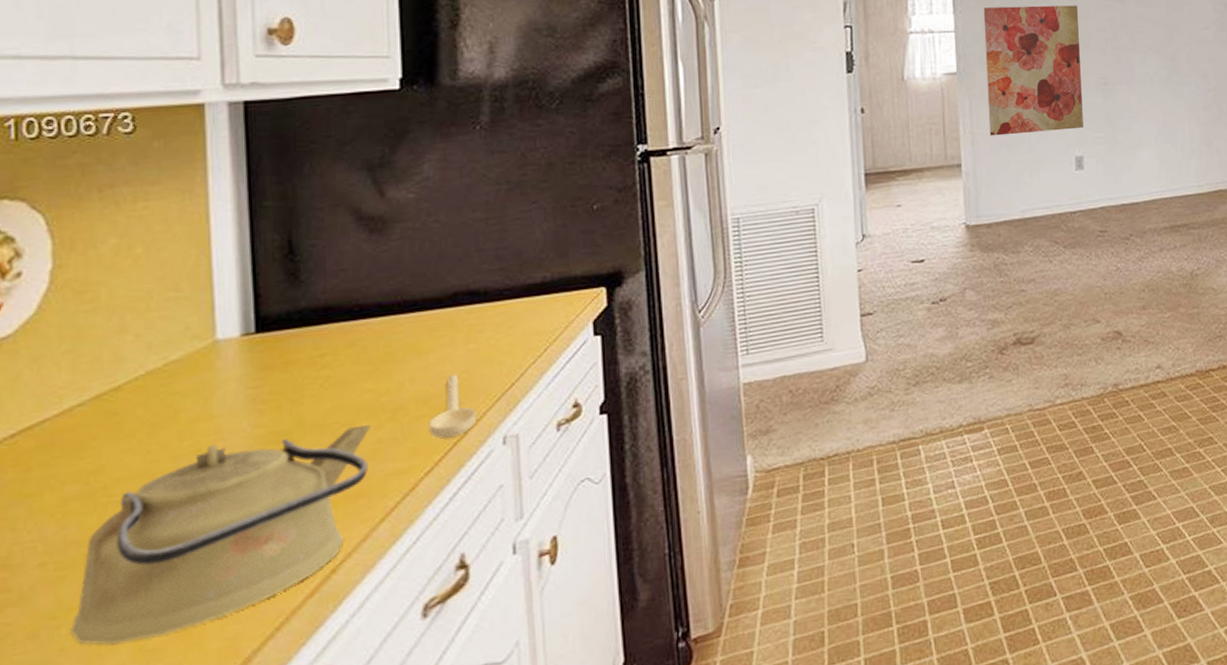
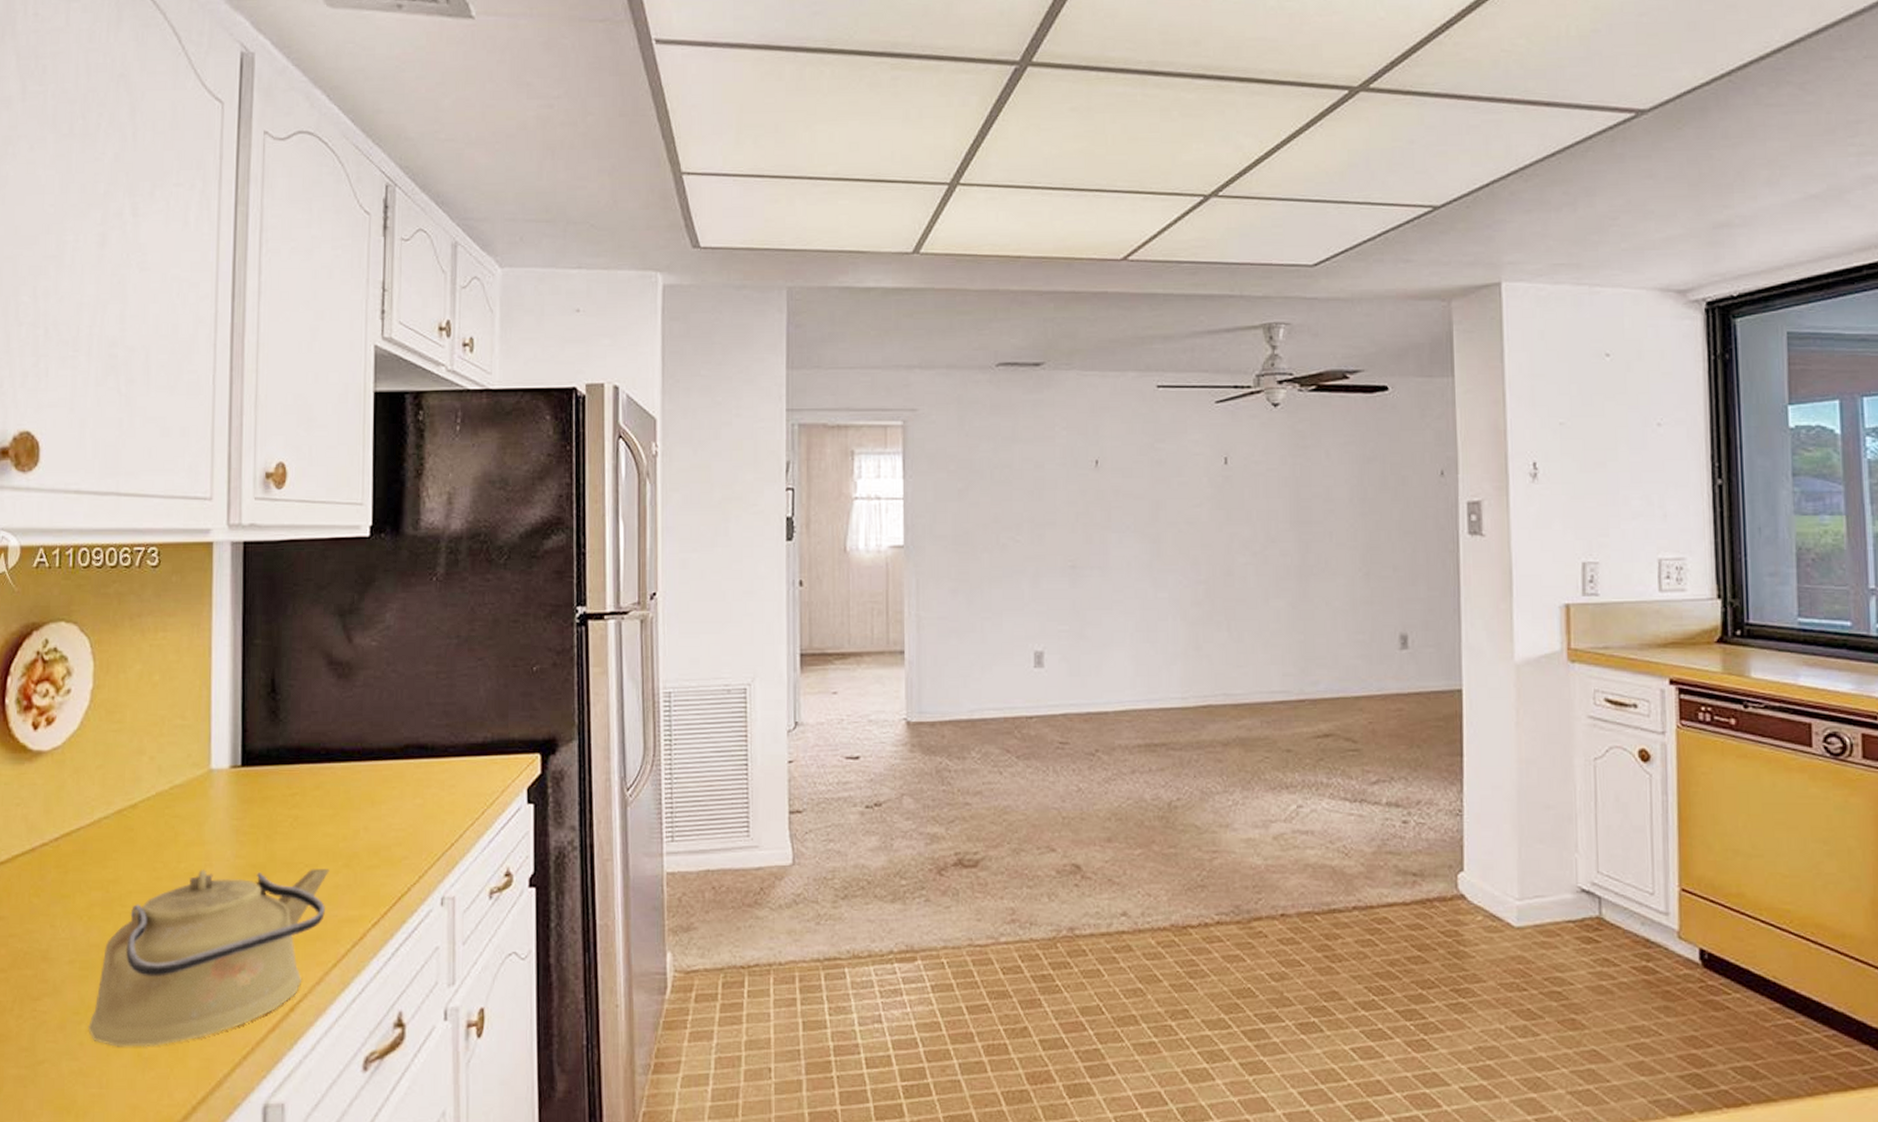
spoon: present [429,374,477,439] -> none [378,827,420,892]
wall art: present [983,5,1083,136] -> none [936,472,1045,621]

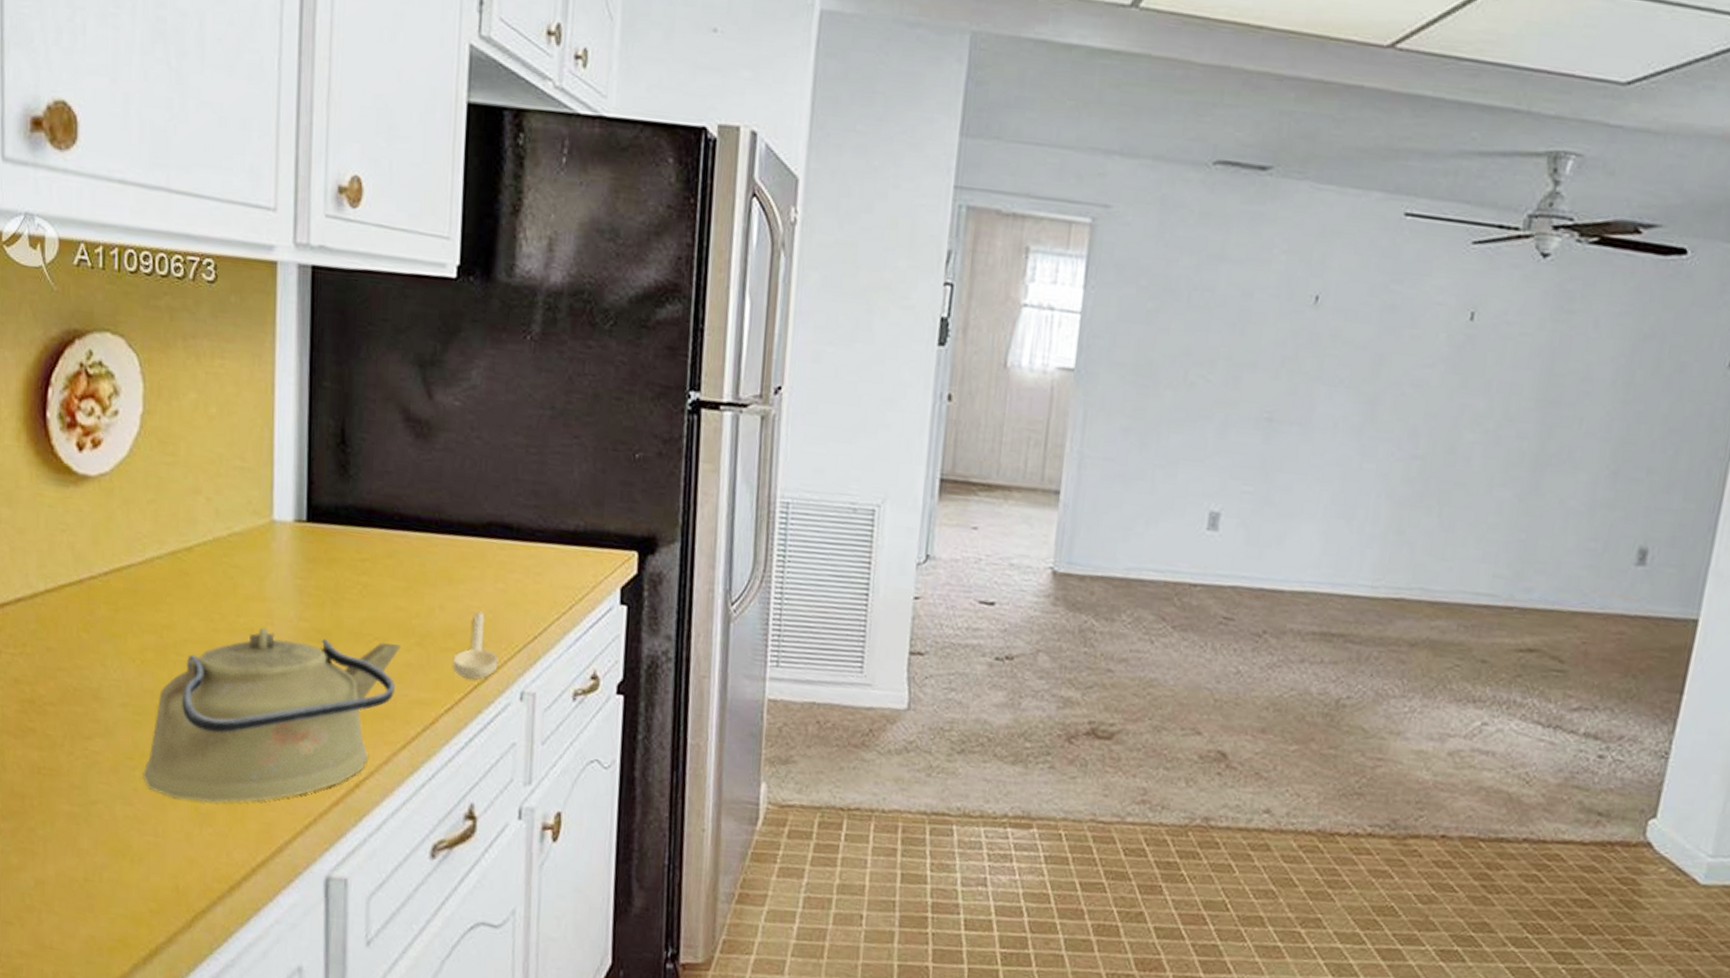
spoon: none [378,827,420,892] -> present [452,611,499,680]

